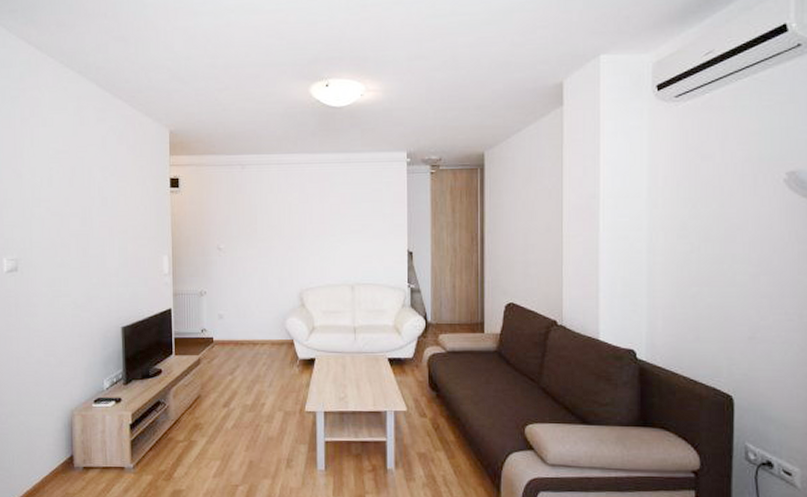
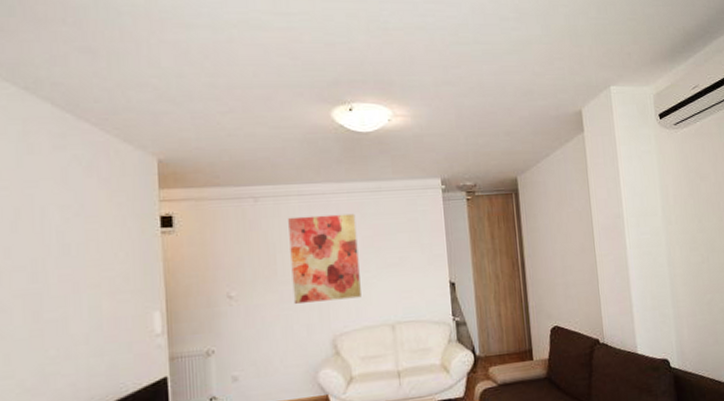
wall art: none [268,182,326,259] -> present [288,213,361,304]

